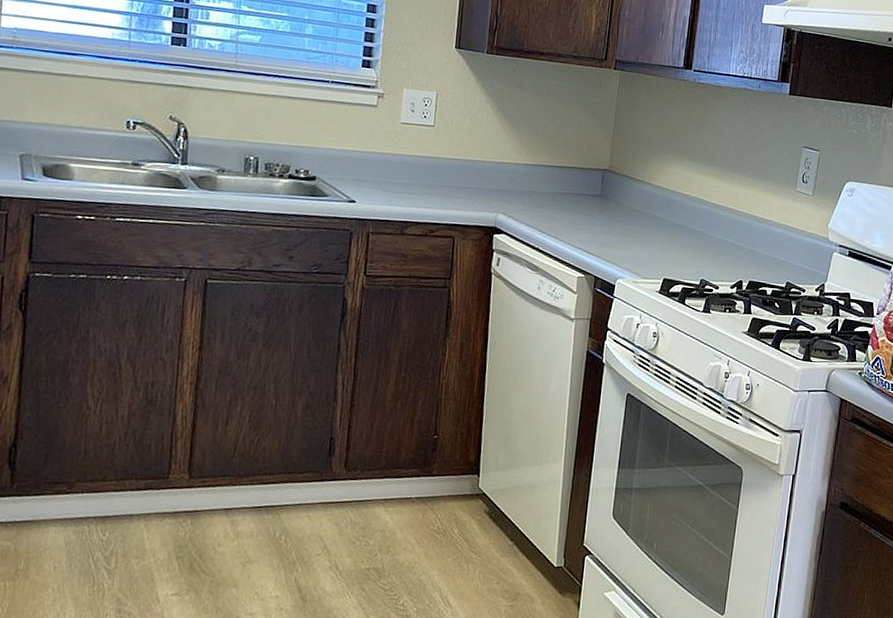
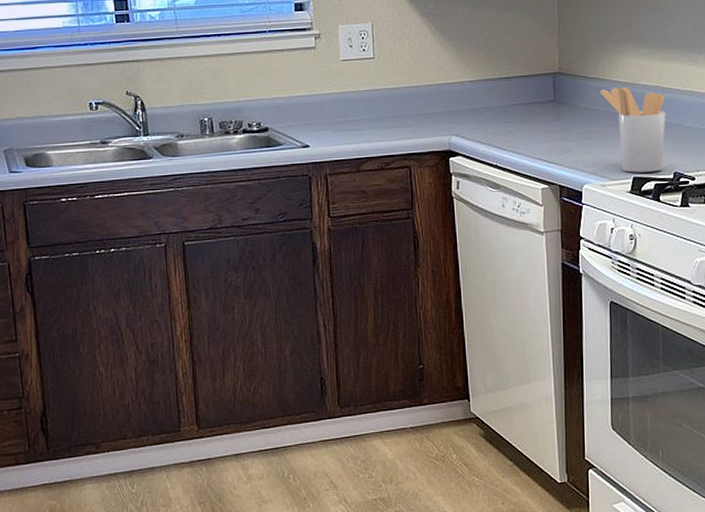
utensil holder: none [644,192,702,276] -> present [601,87,666,173]

